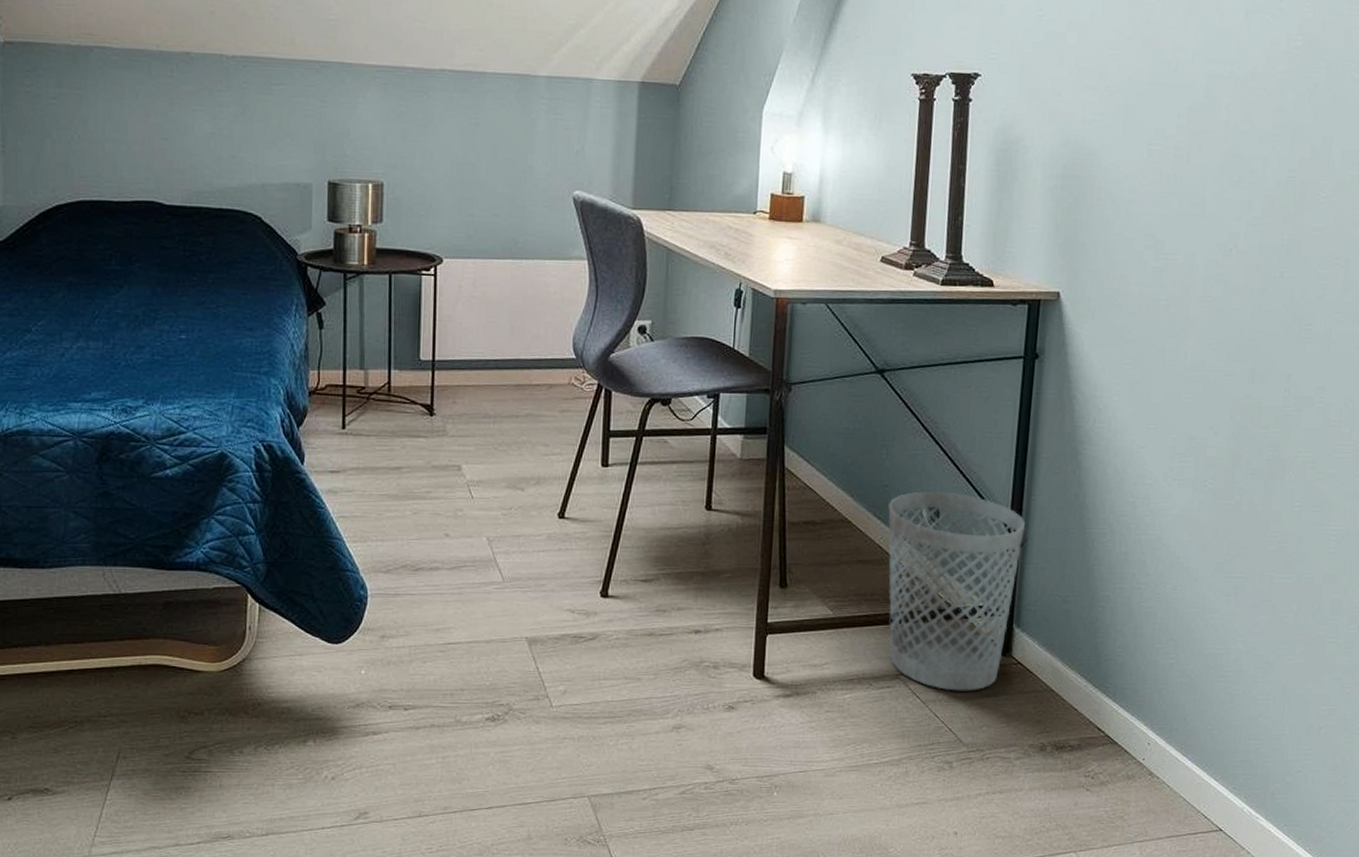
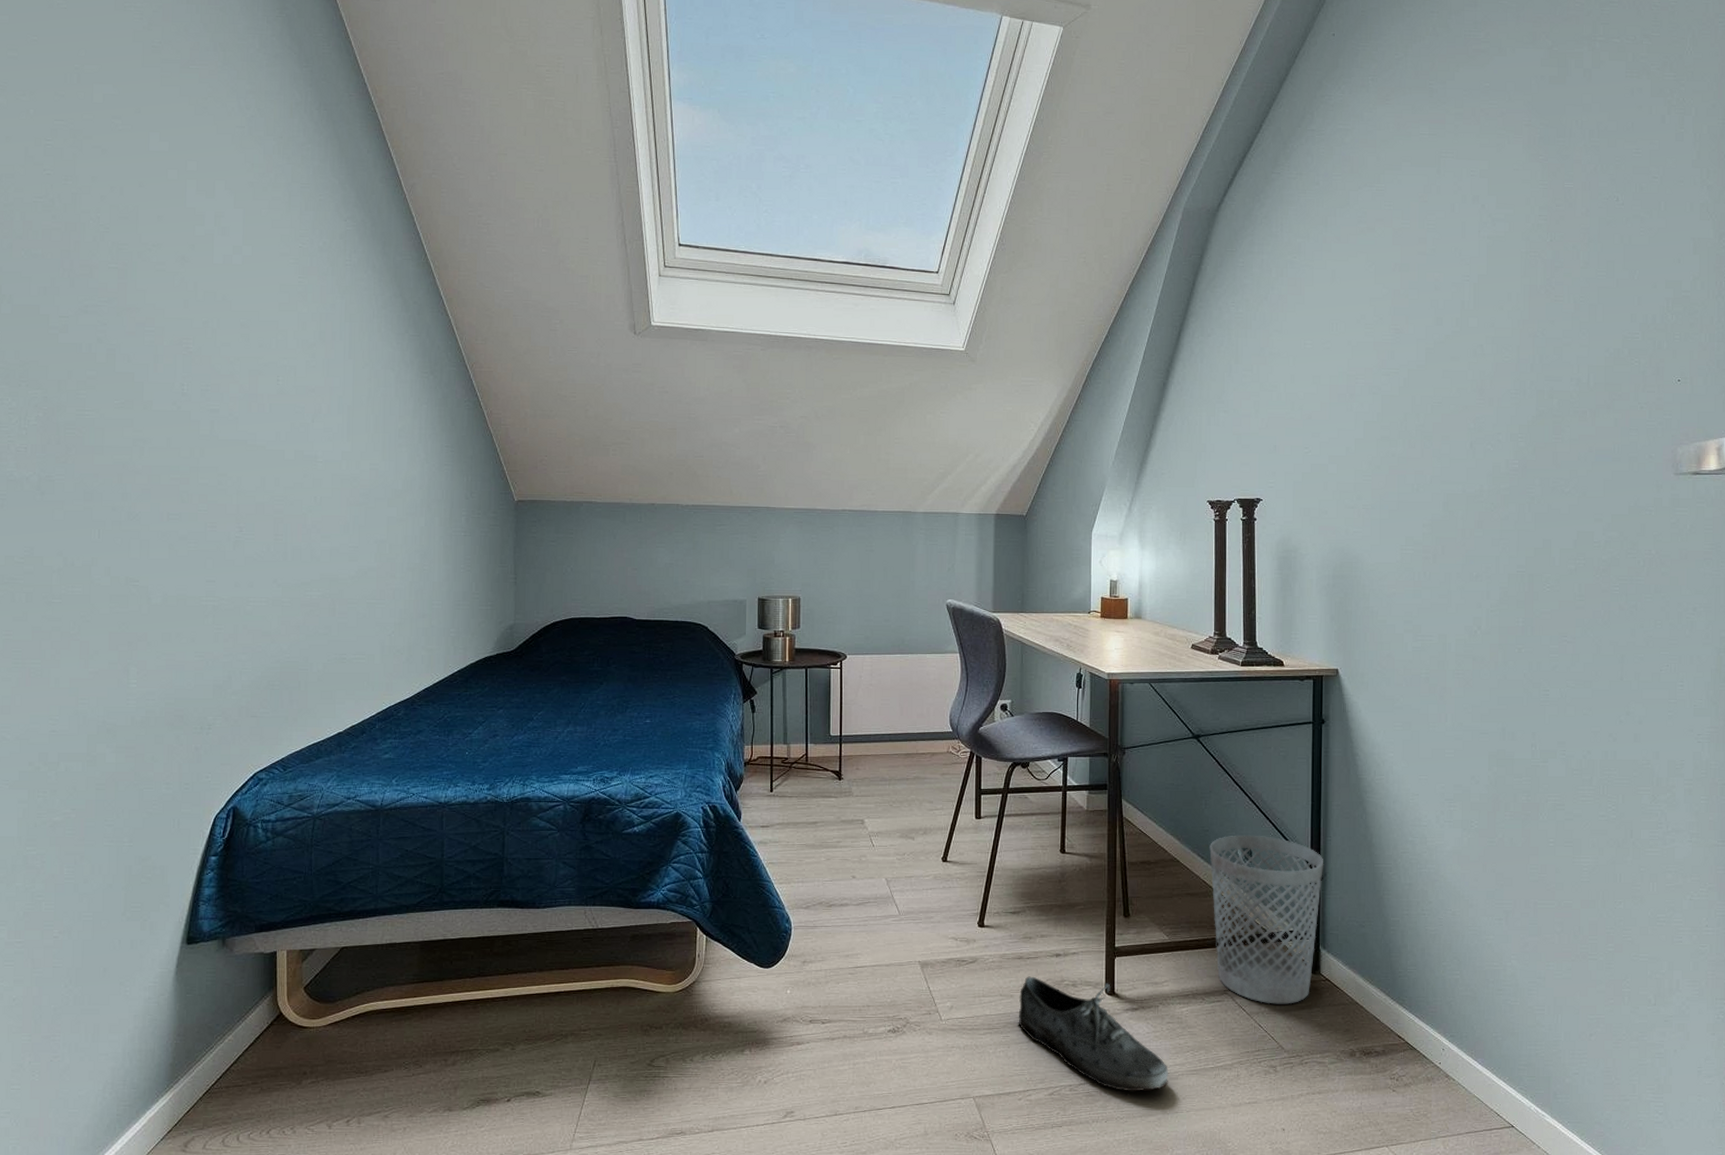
shoe: none [645,656,825,791] -> present [1018,976,1169,1092]

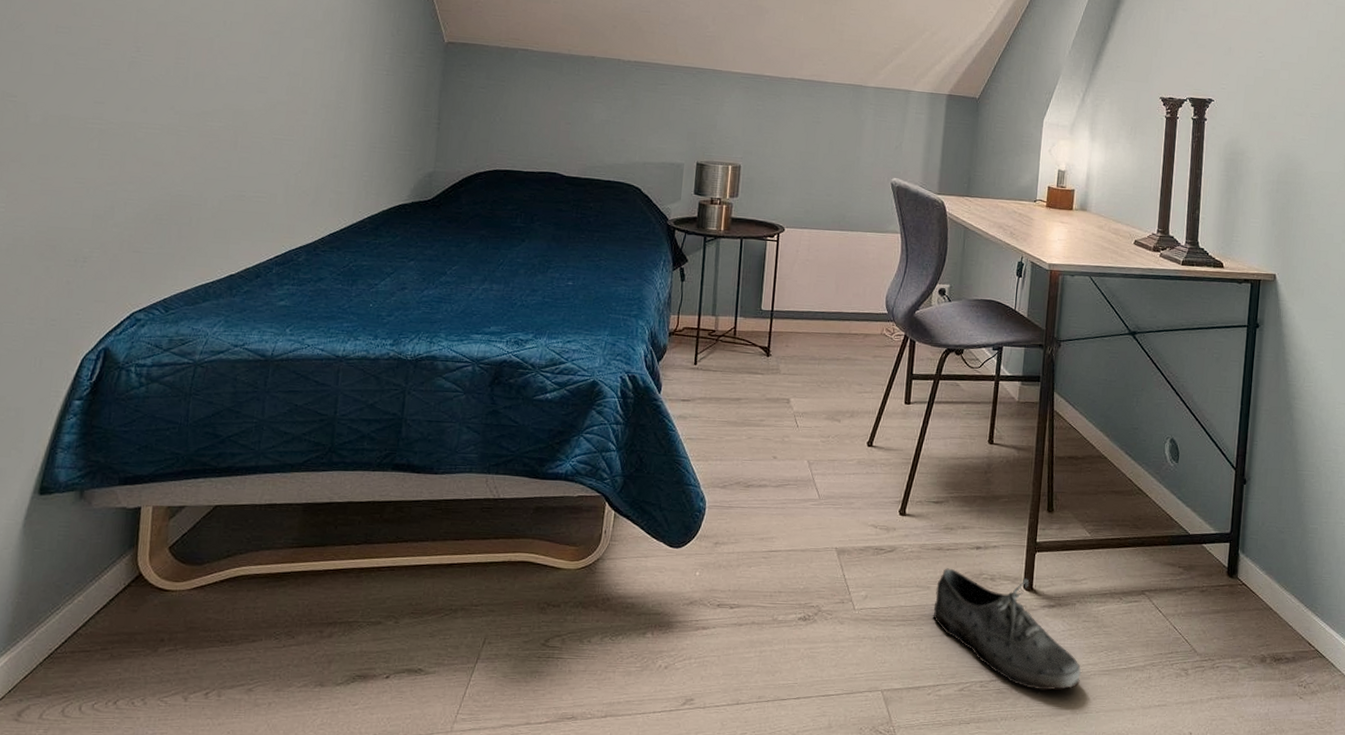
wastebasket: present [1209,835,1324,1004] -> none [1136,434,1249,608]

